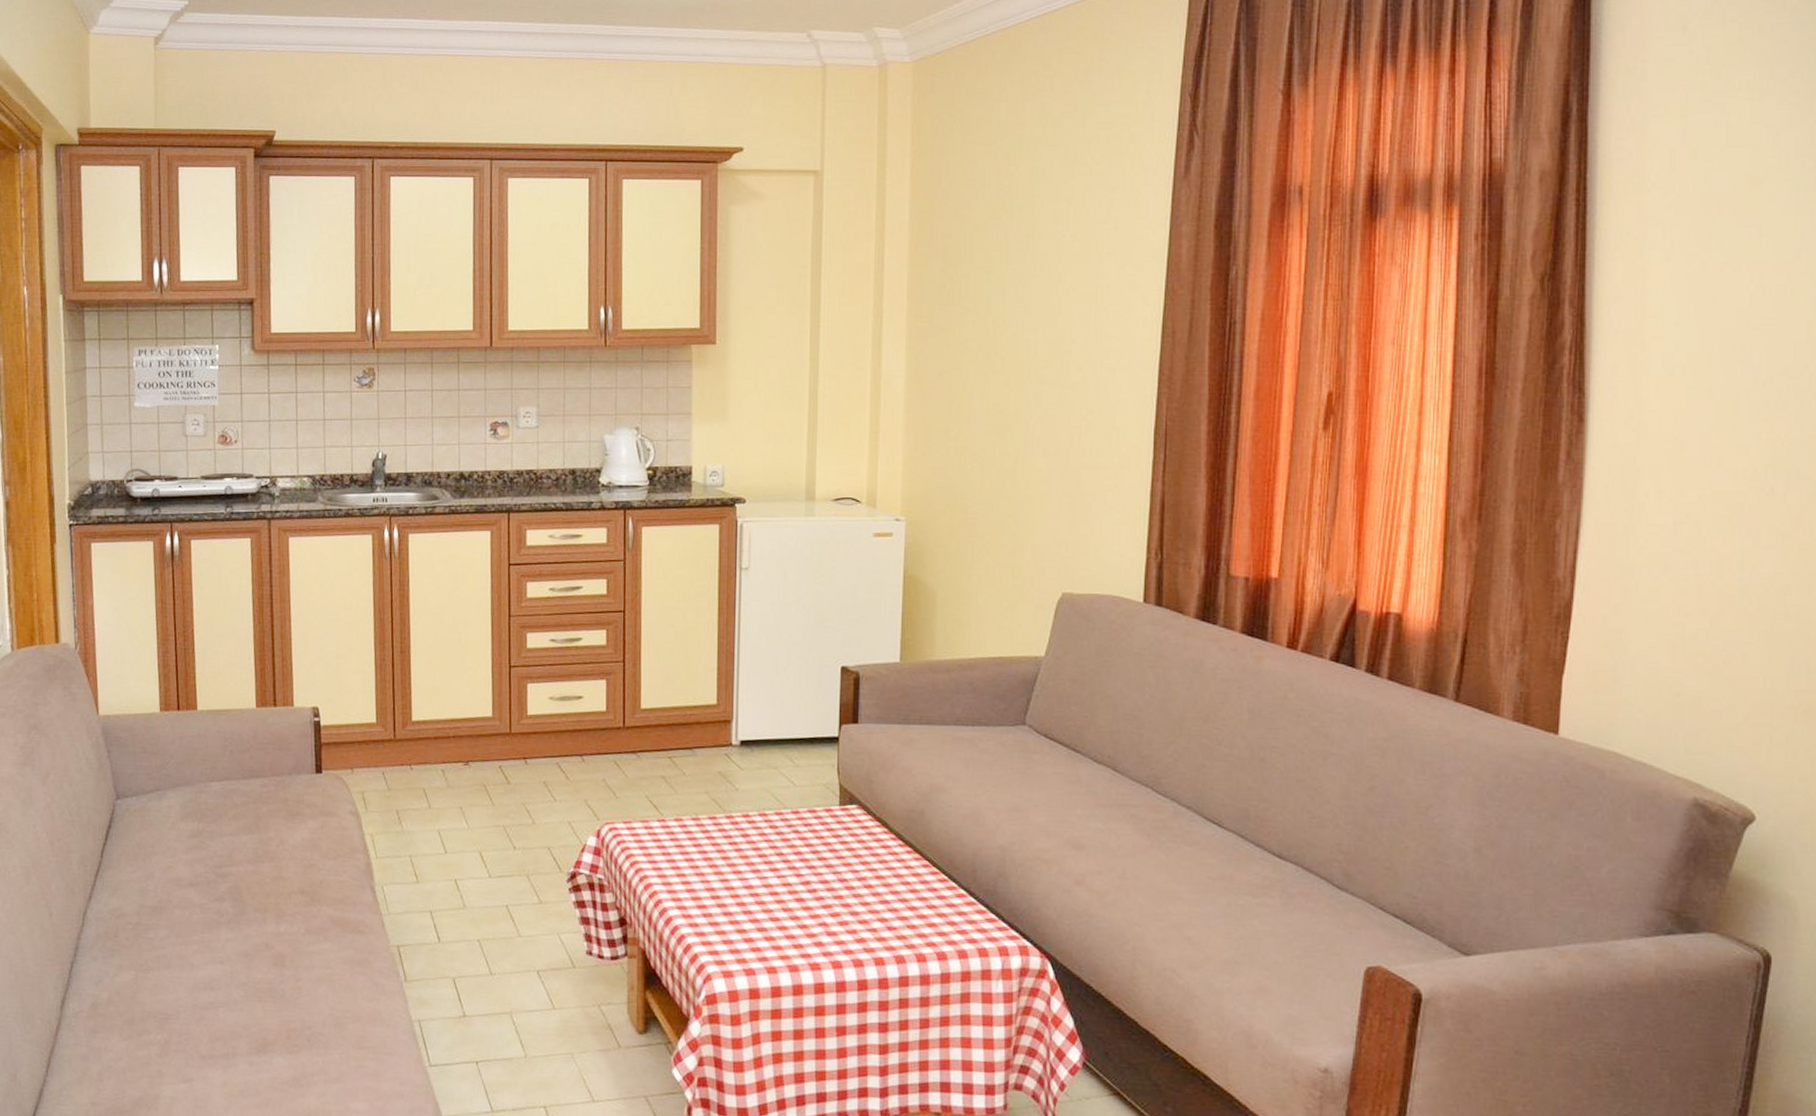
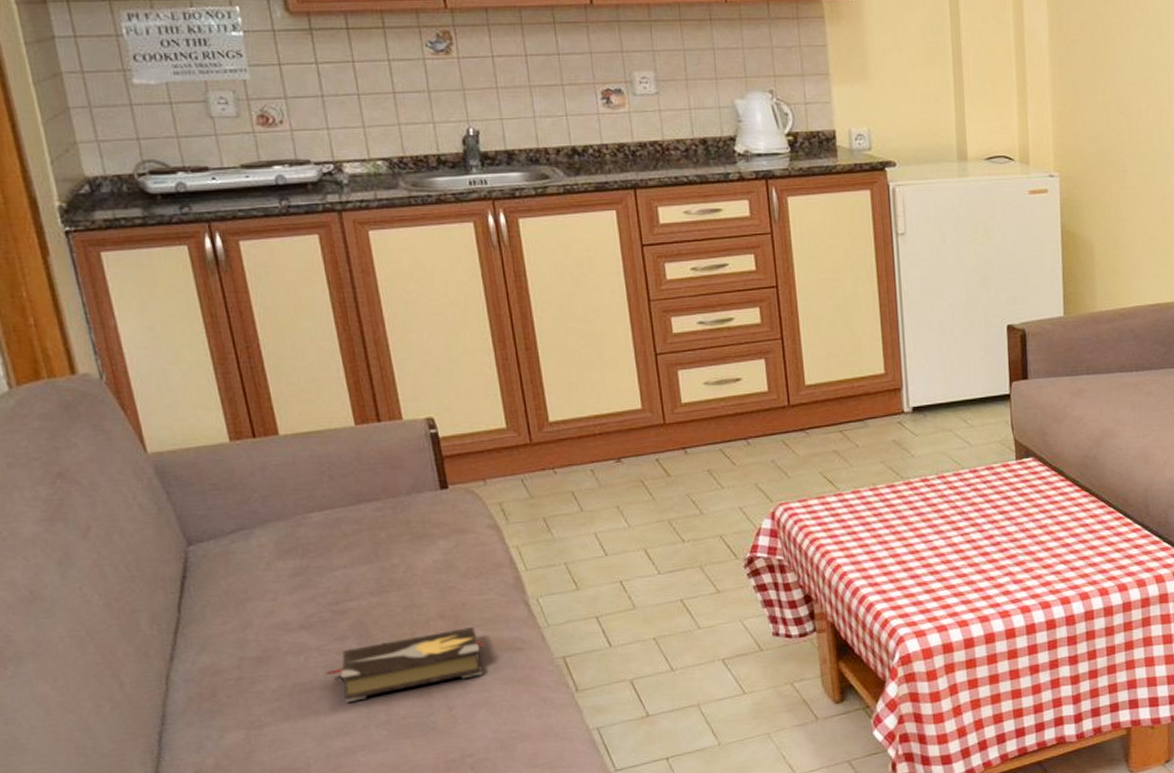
hardback book: none [204,904,332,960] -> present [326,626,483,702]

